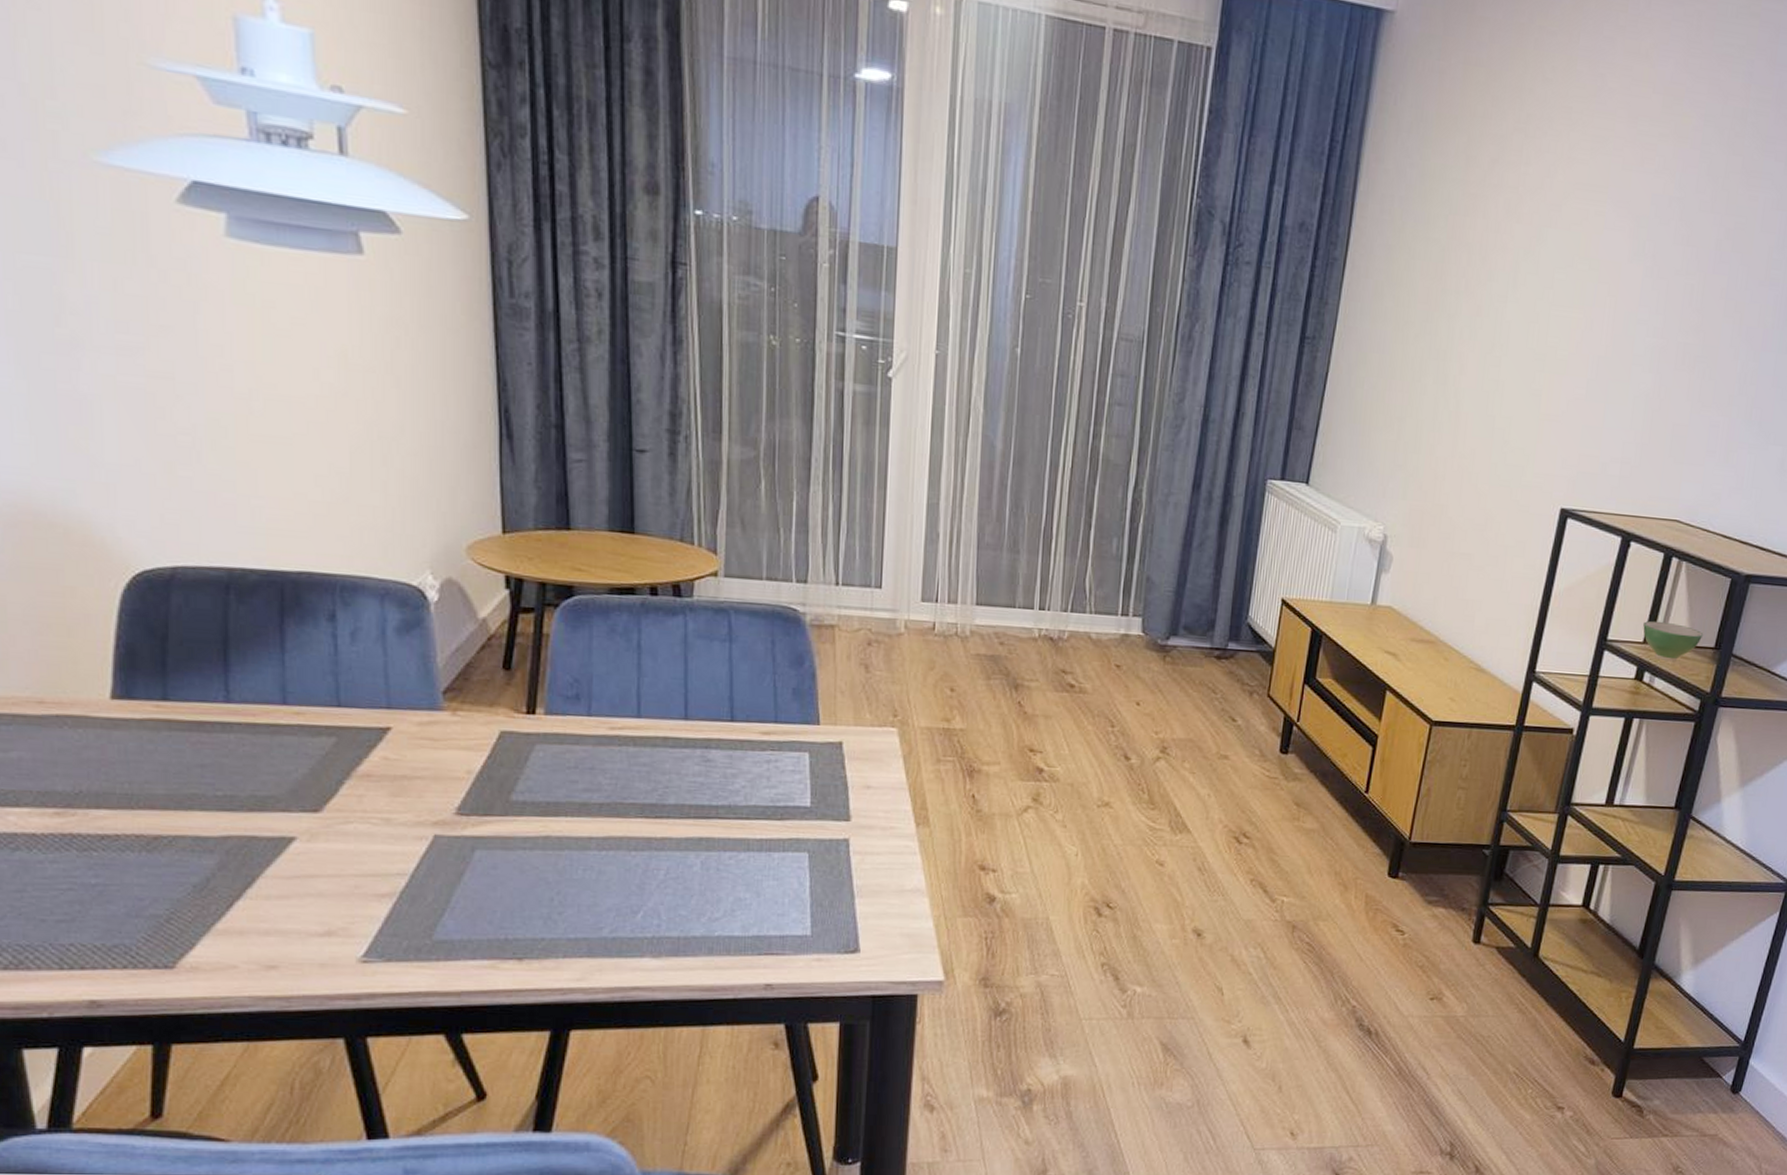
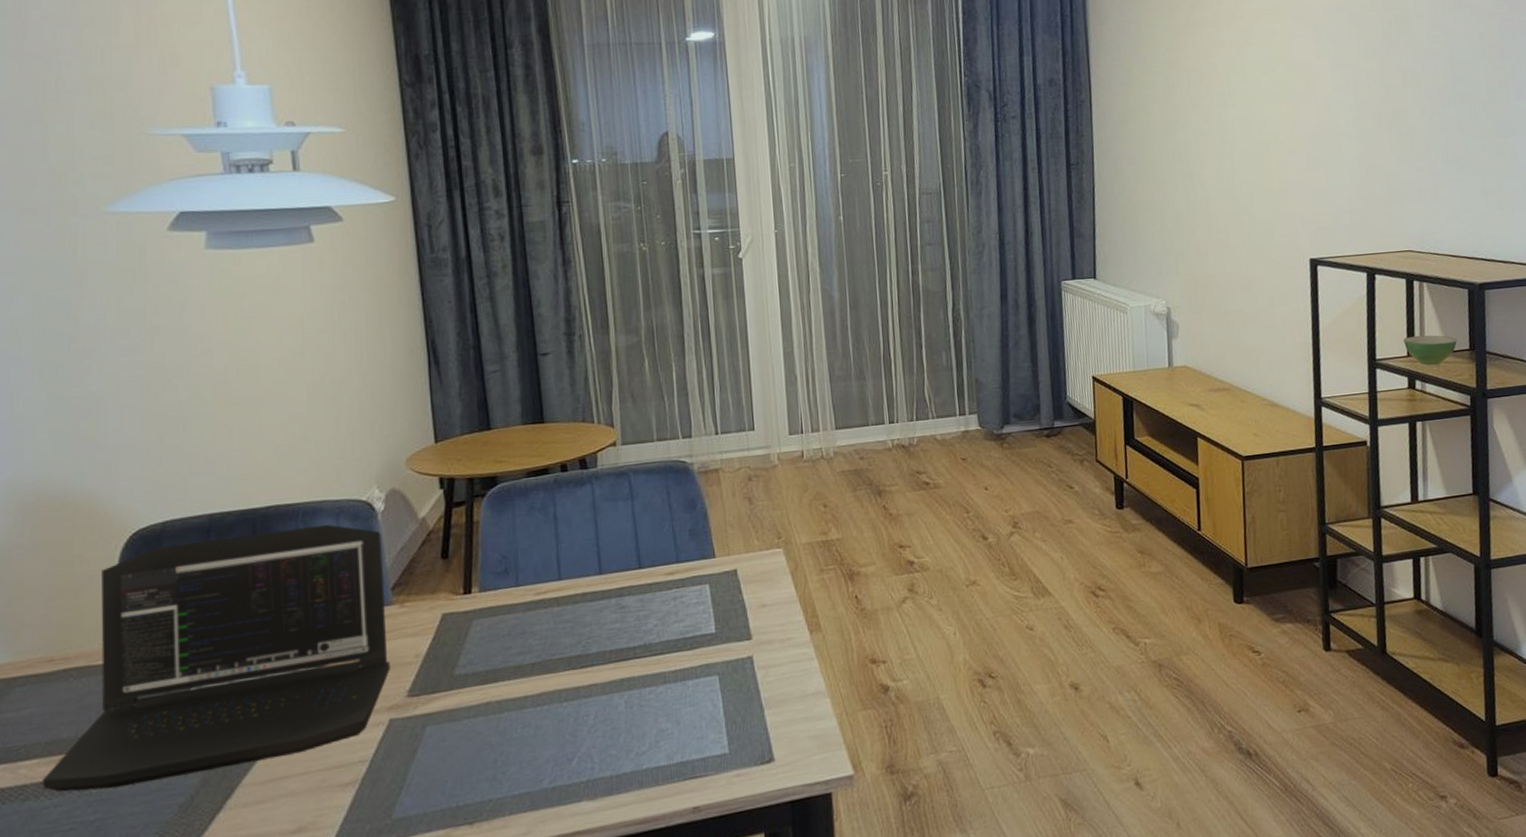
laptop: none [34,595,437,855] -> present [41,524,390,792]

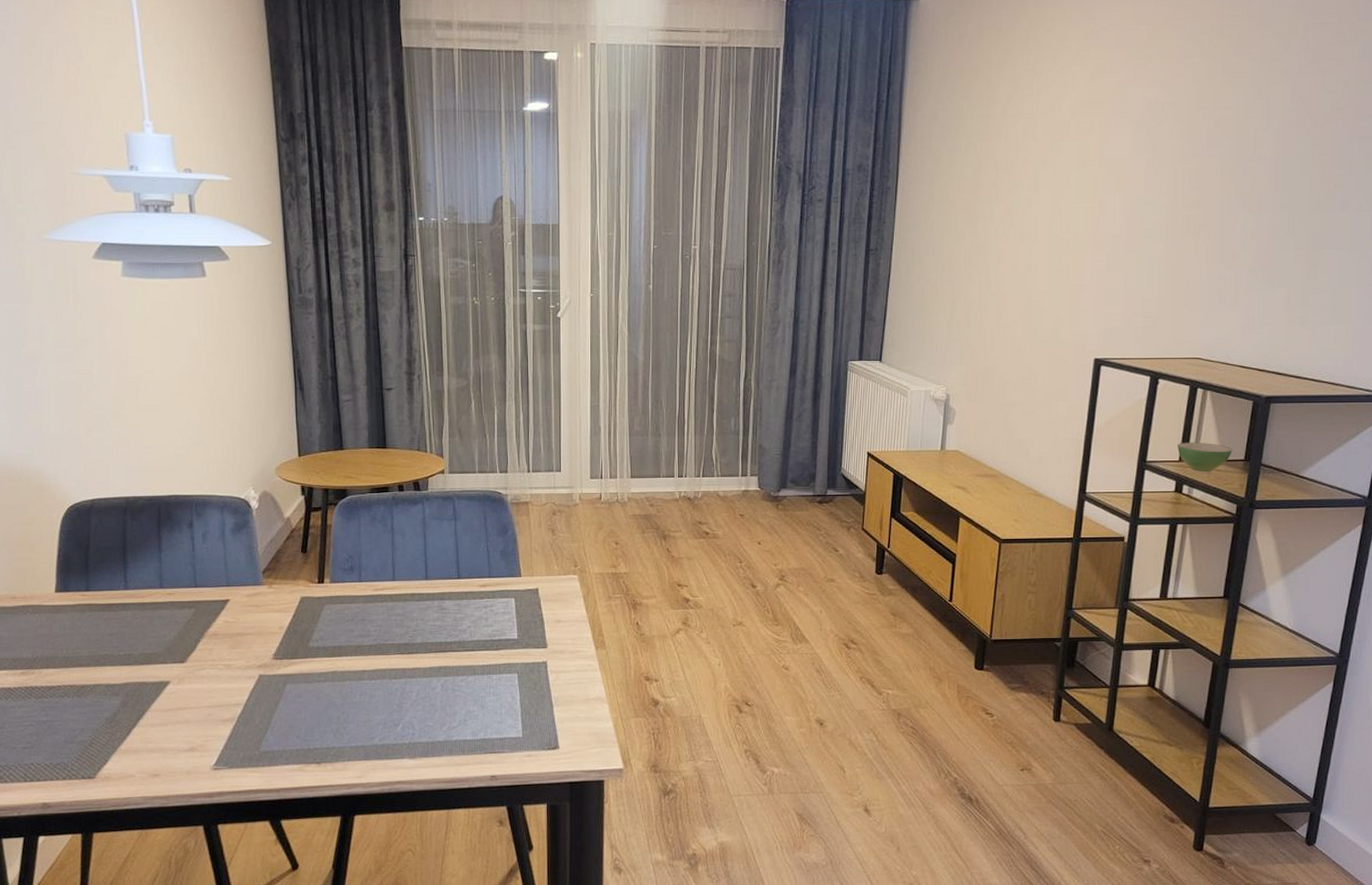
laptop: present [41,524,390,792] -> none [9,514,260,700]

